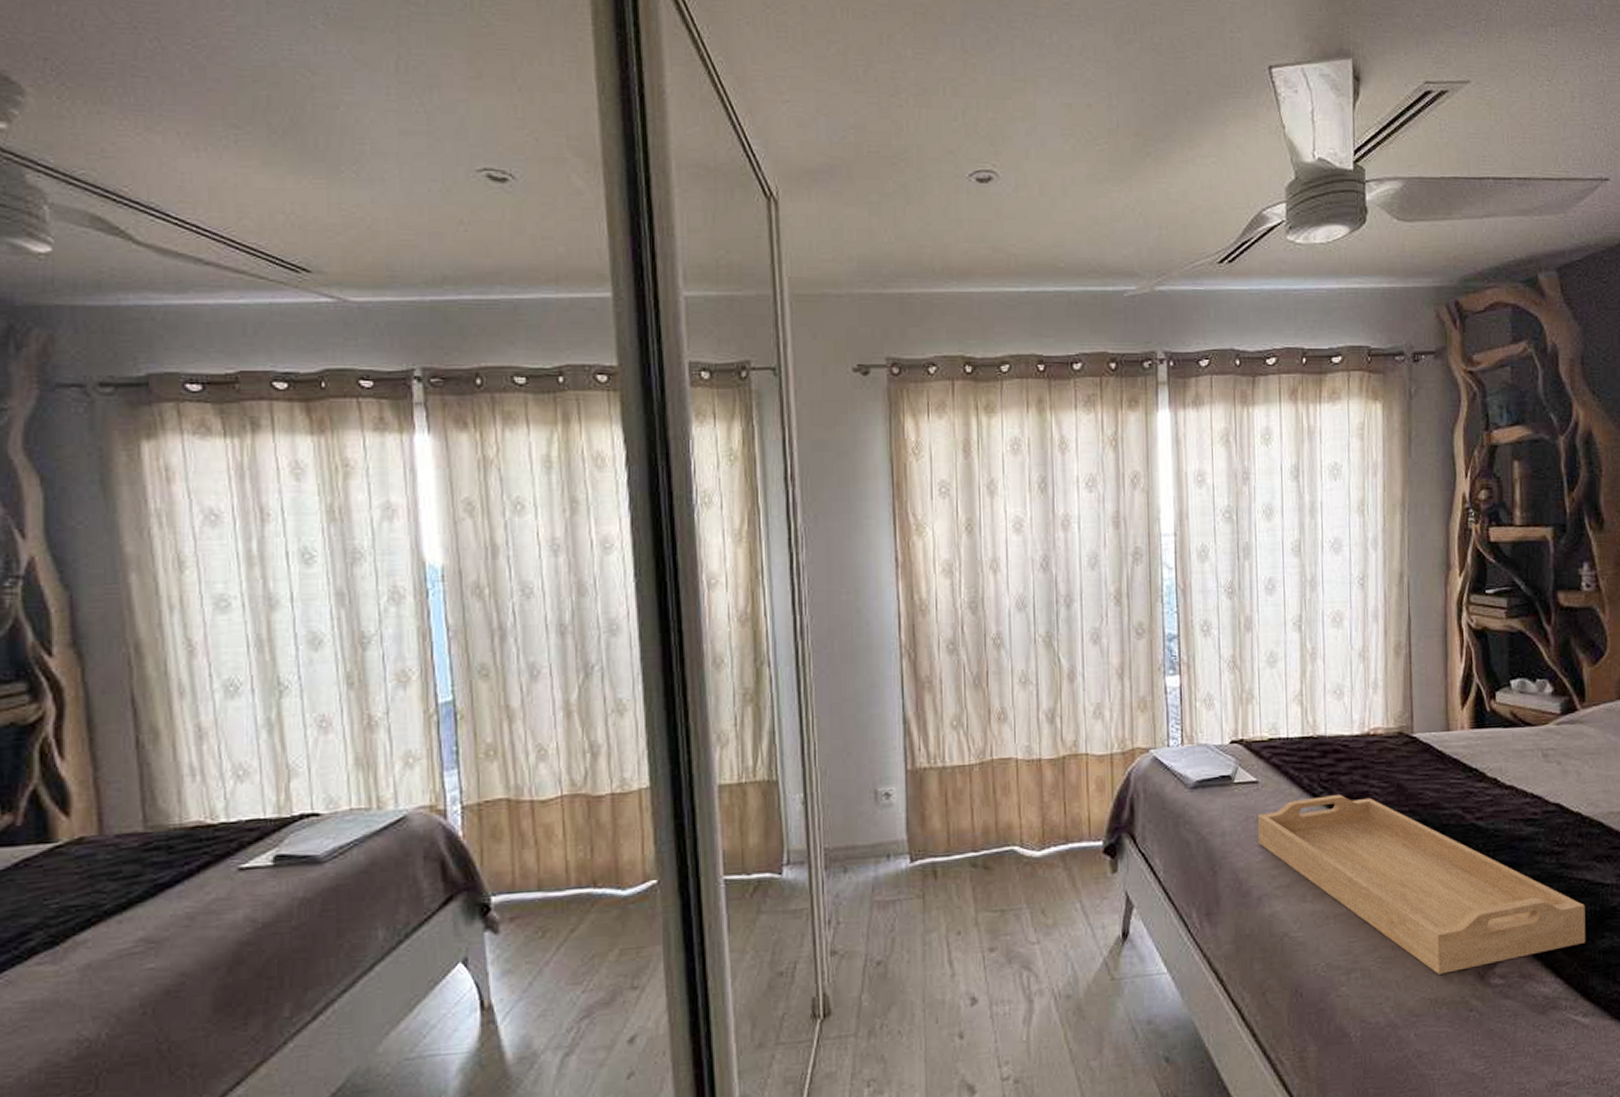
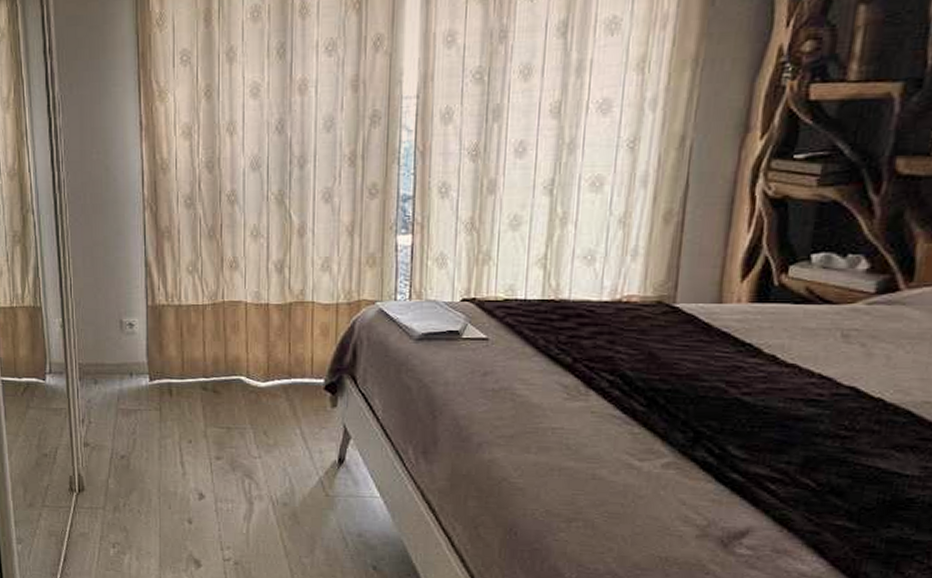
serving tray: present [1257,795,1586,974] -> none [482,357,871,537]

